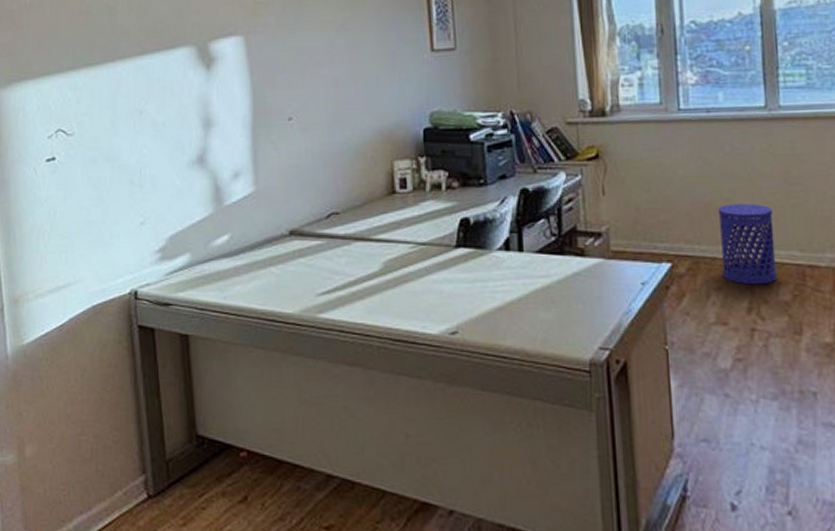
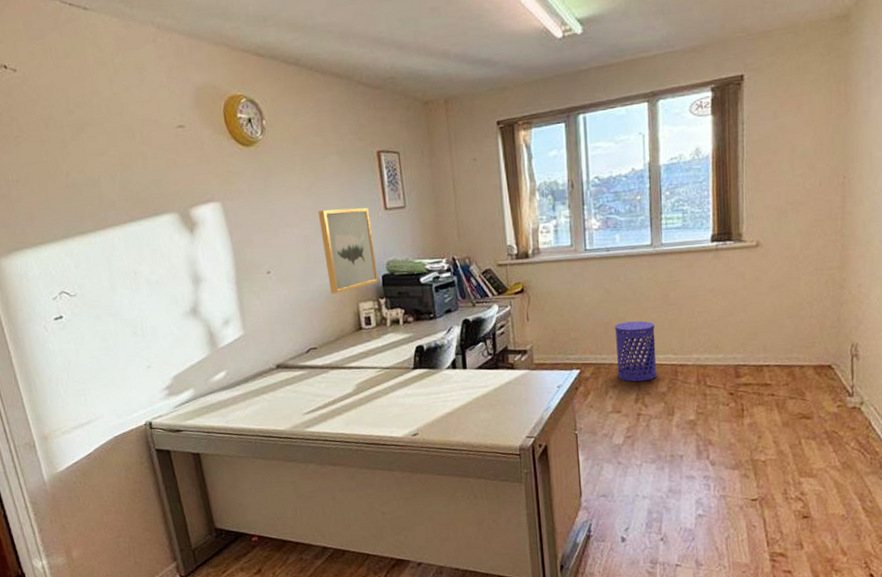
wall art: none [352,48,419,149] -> present [317,208,379,294]

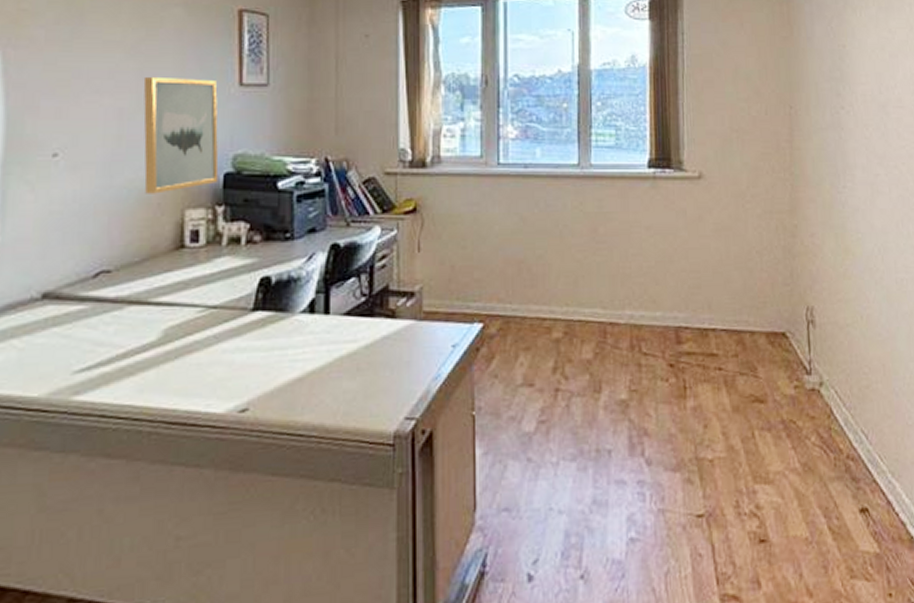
waste bin: present [614,321,657,382] -> none [530,261,581,344]

